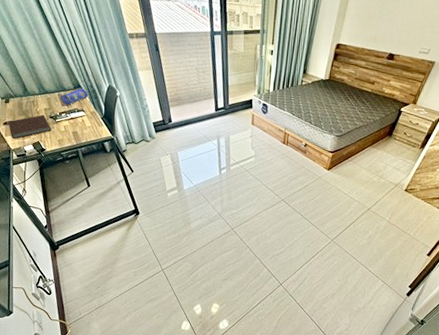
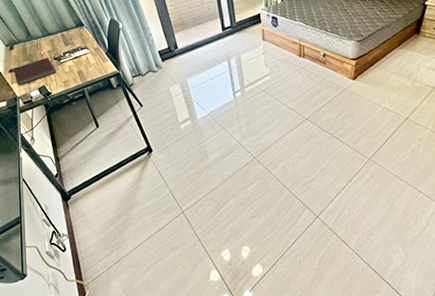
pencil case: present [60,87,89,105] -> none [62,25,91,45]

